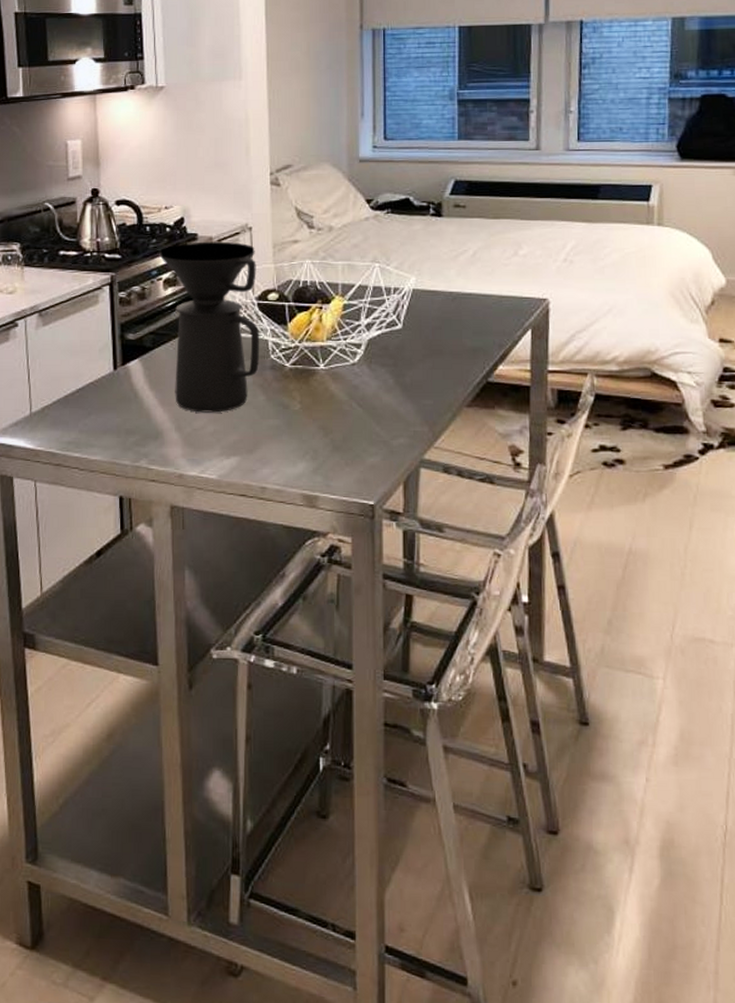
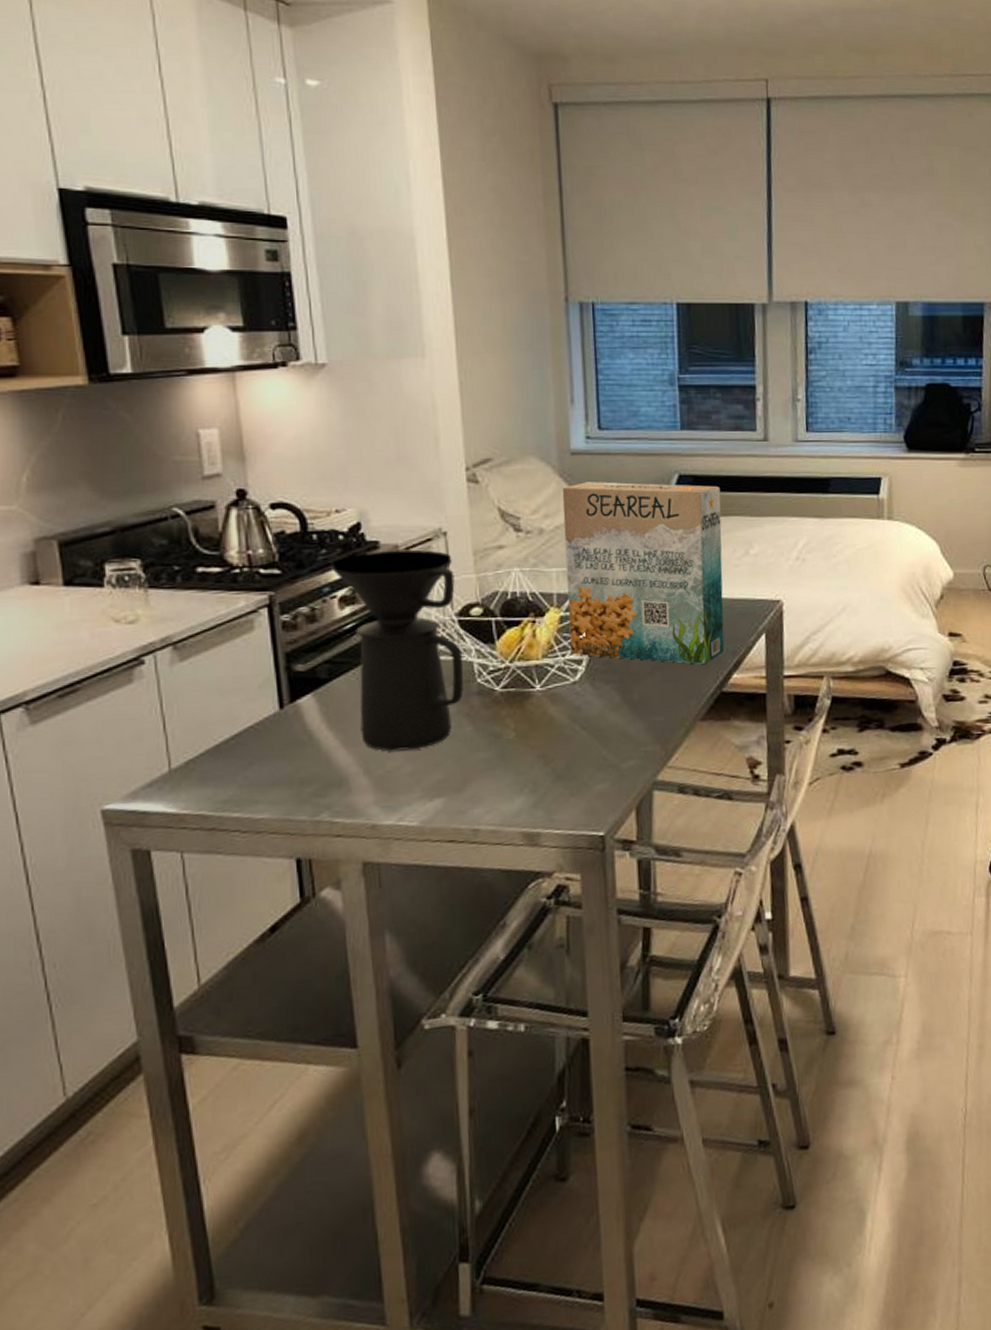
cereal box: none [350,186,493,354] -> present [562,482,724,664]

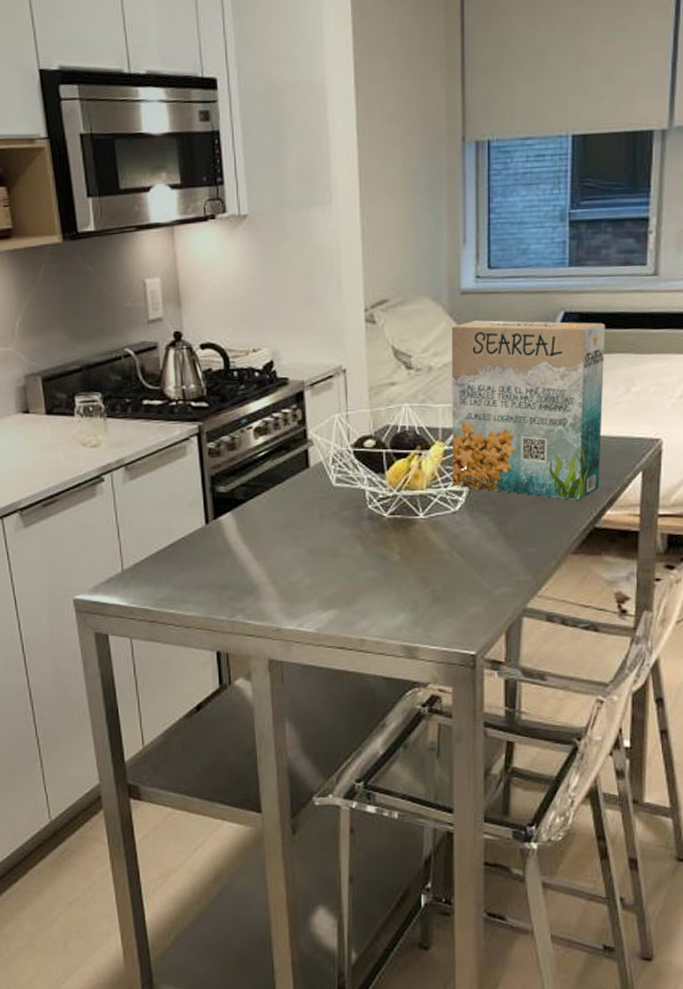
coffee maker: present [331,549,464,751] -> none [248,386,357,566]

